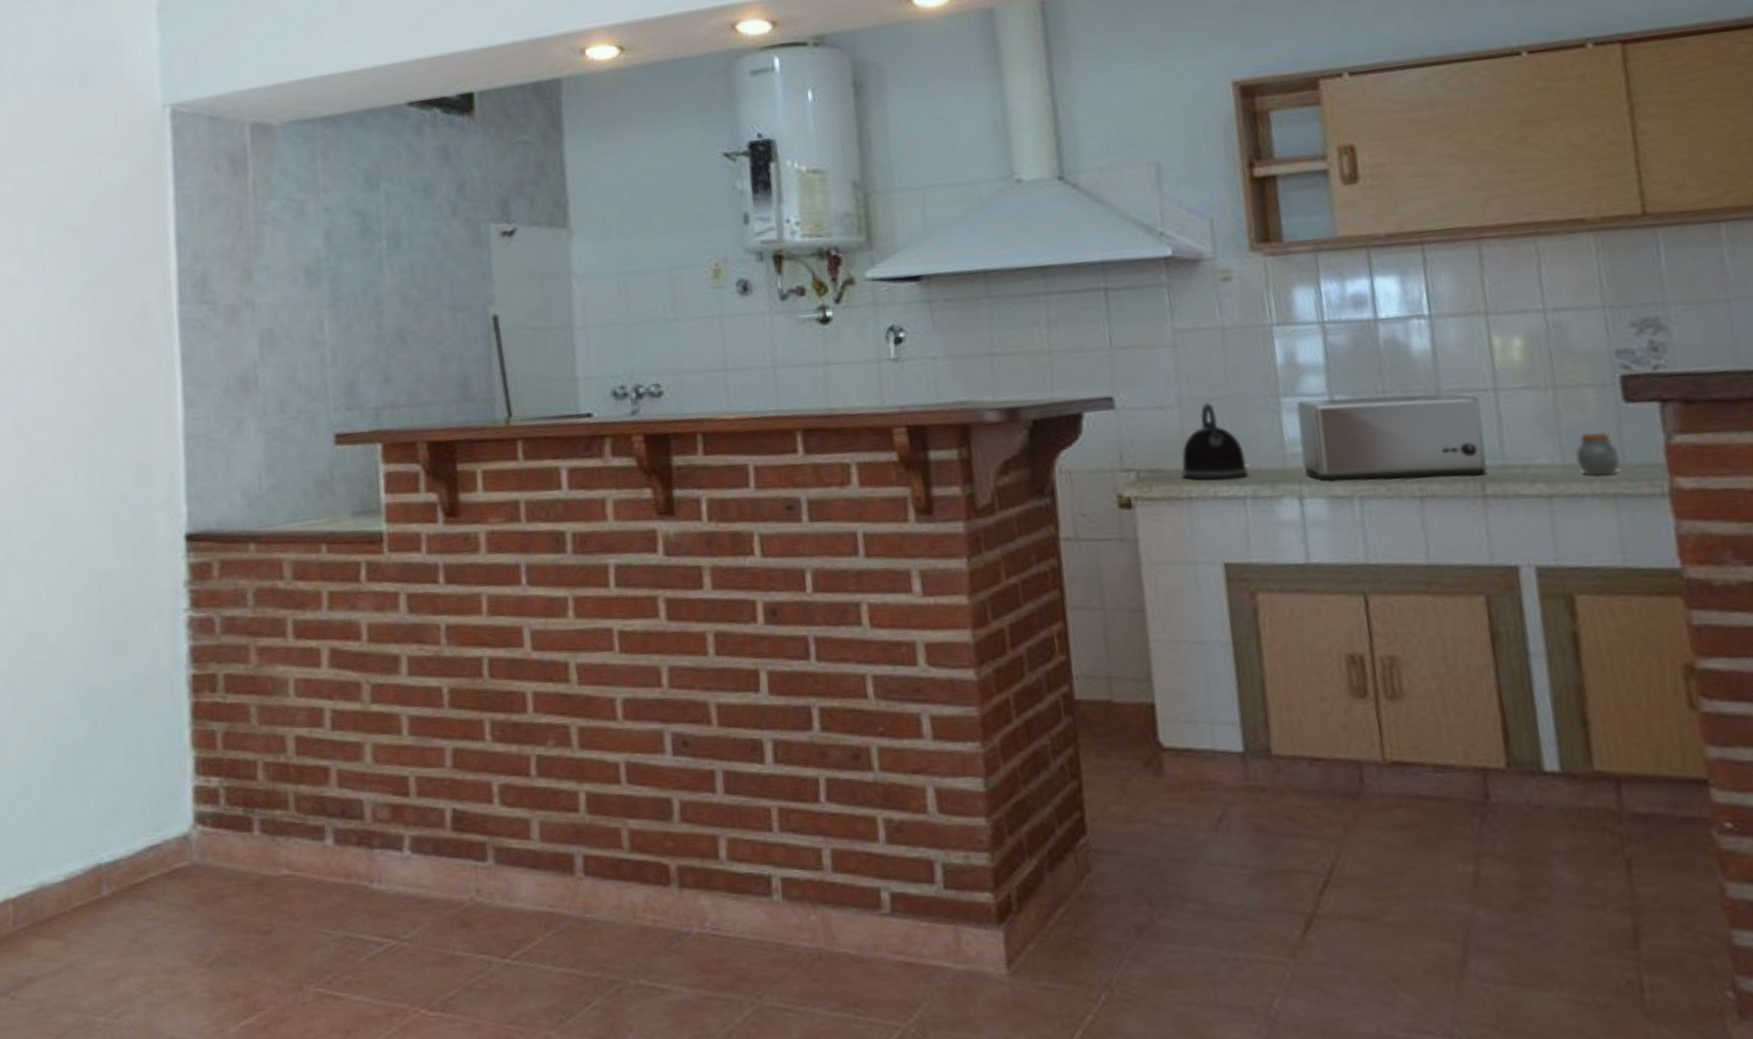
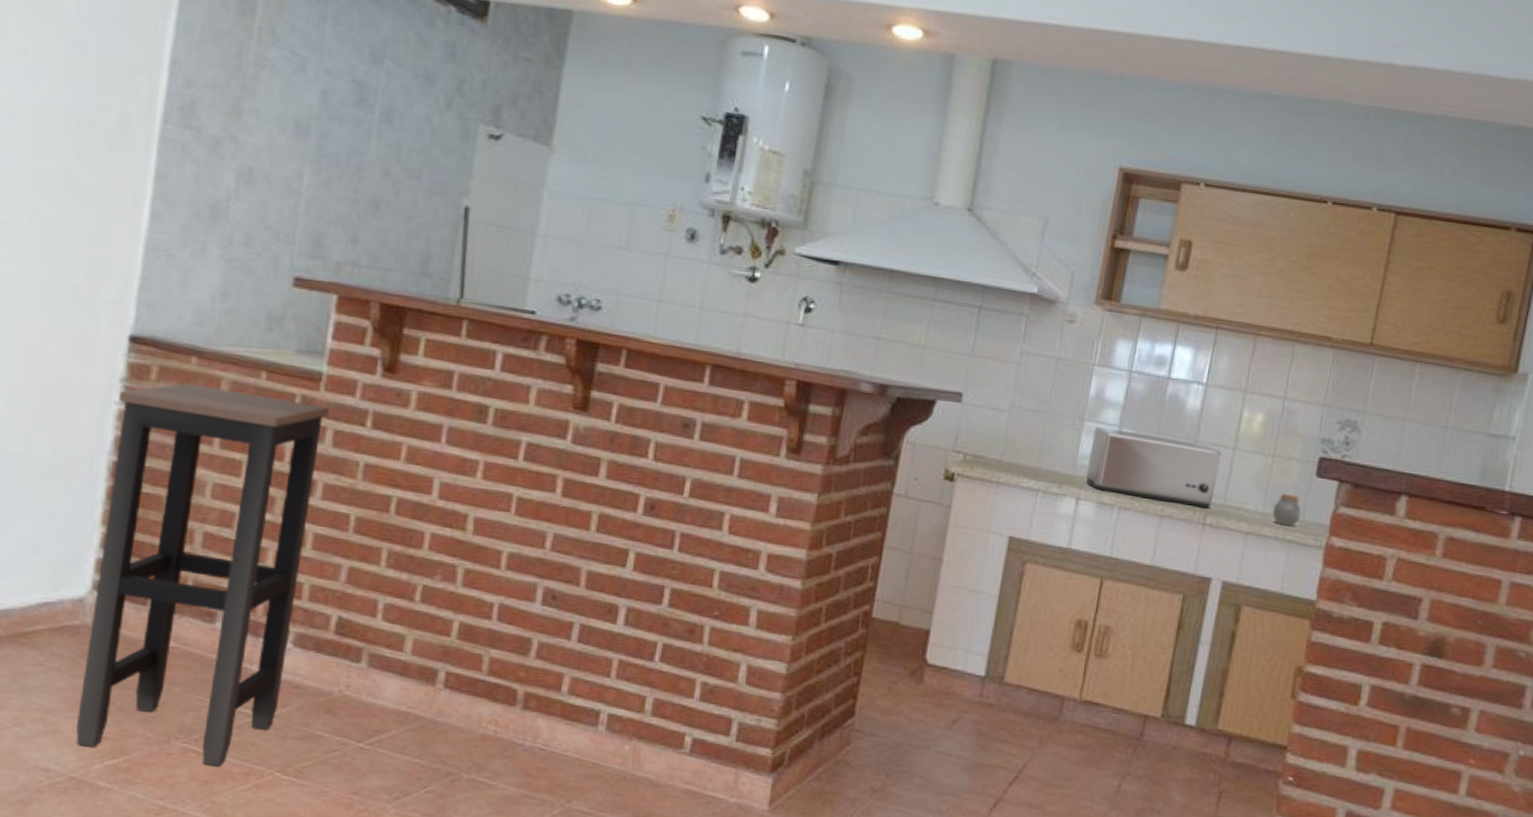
bar stool: none [186,569,408,1011] -> present [76,383,330,767]
kettle: present [1182,402,1249,482] -> none [998,413,1047,477]

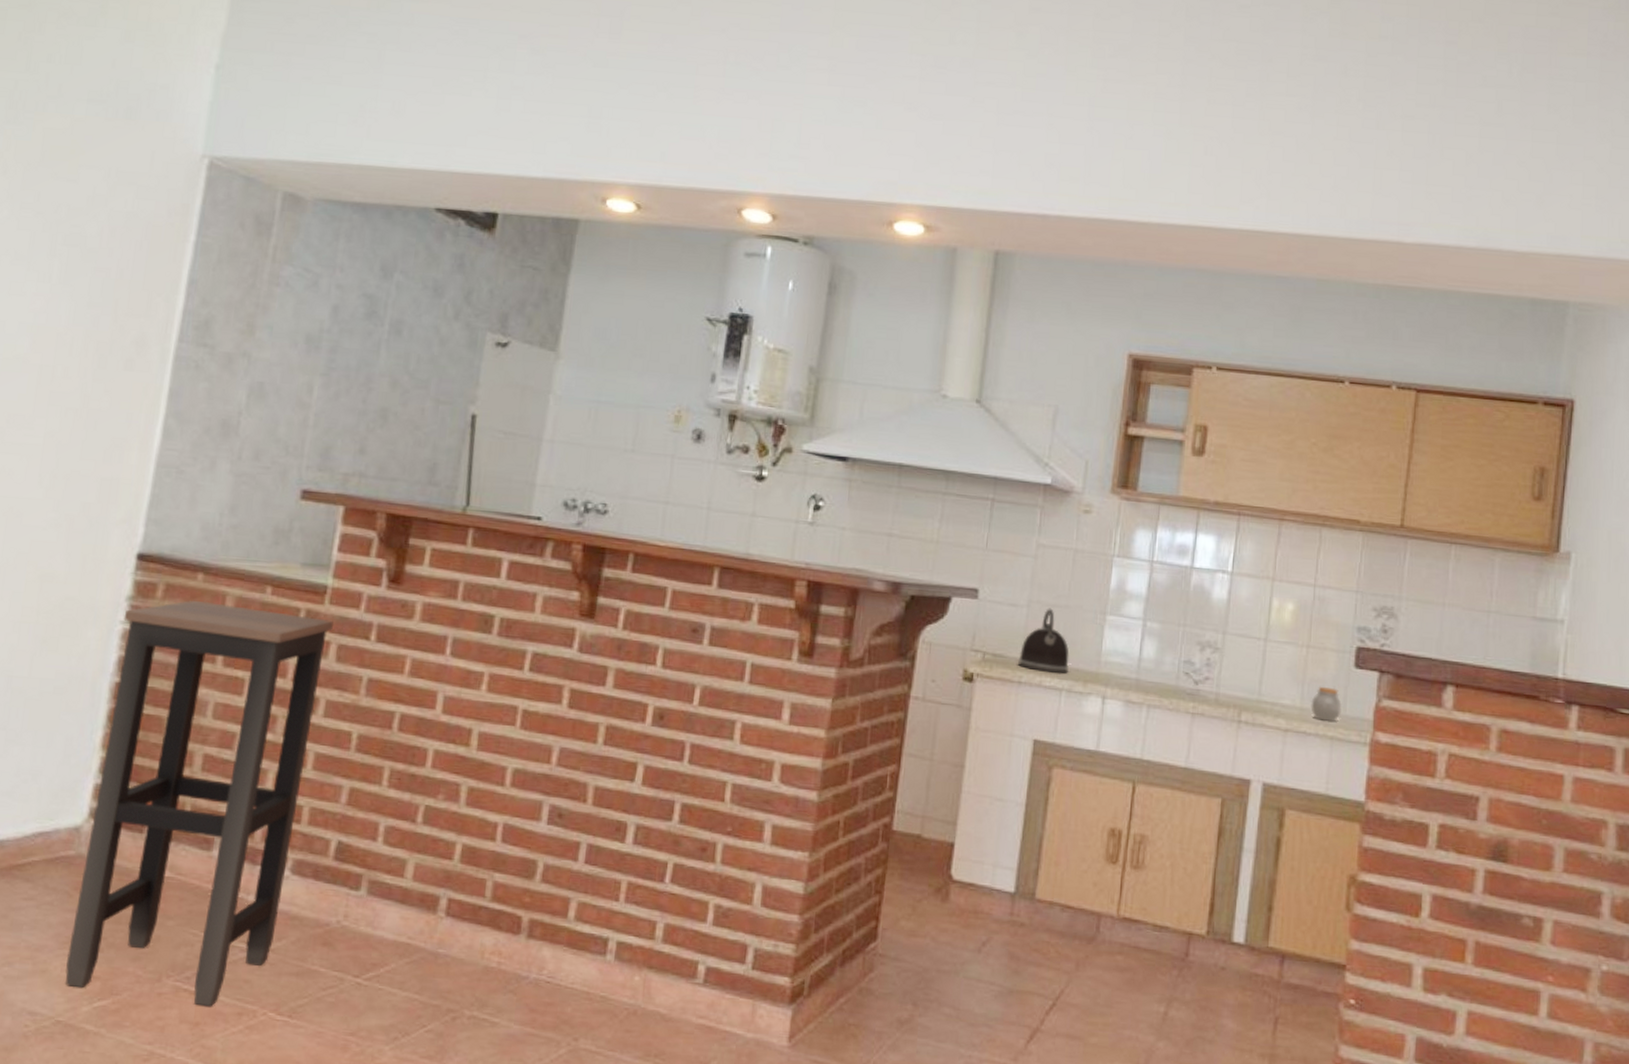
kettle: none [998,413,1047,477] -> present [1018,608,1070,675]
toaster: present [1086,426,1222,510] -> none [1111,620,1253,706]

